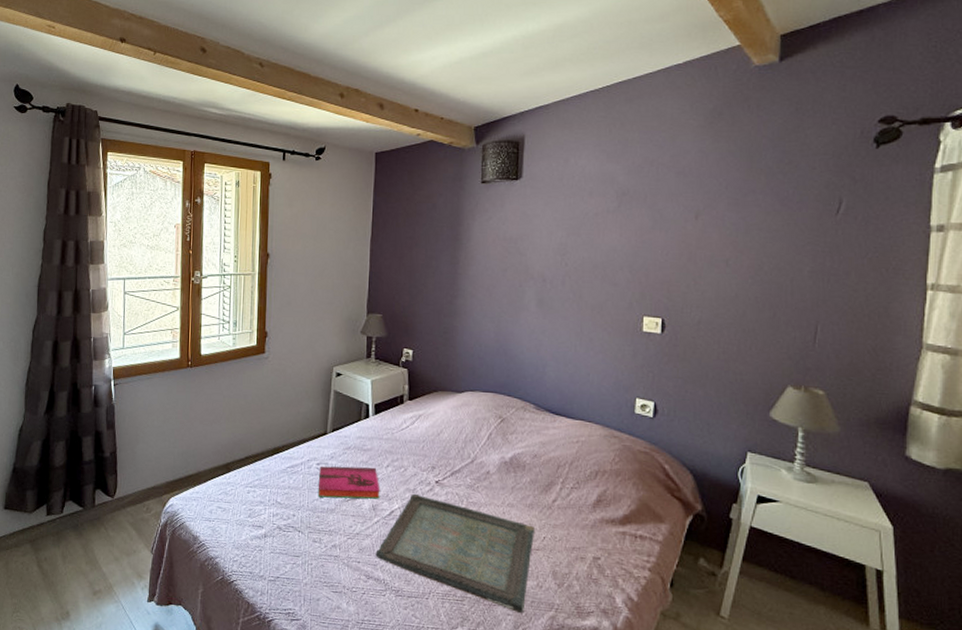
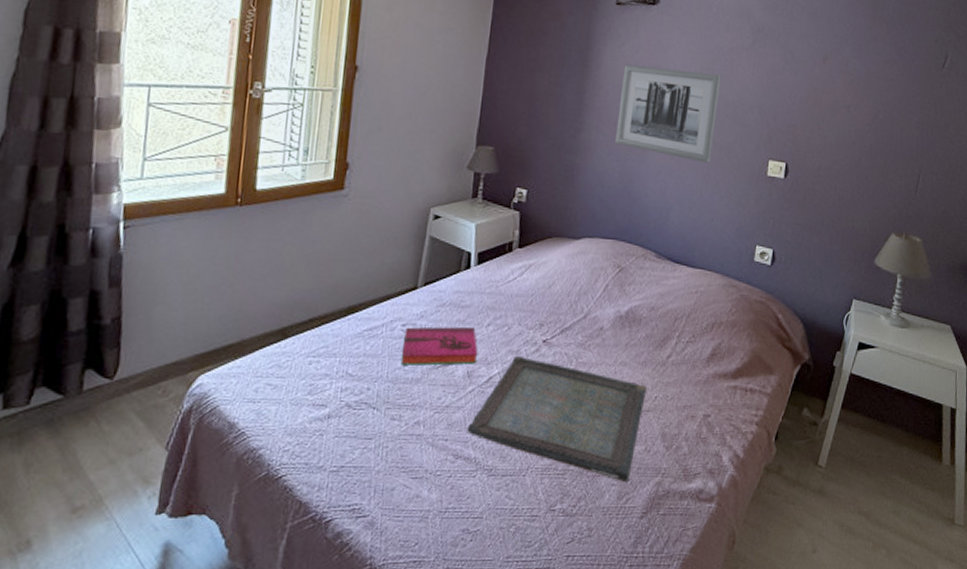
wall art: none [489,235,588,321] -> present [615,64,721,163]

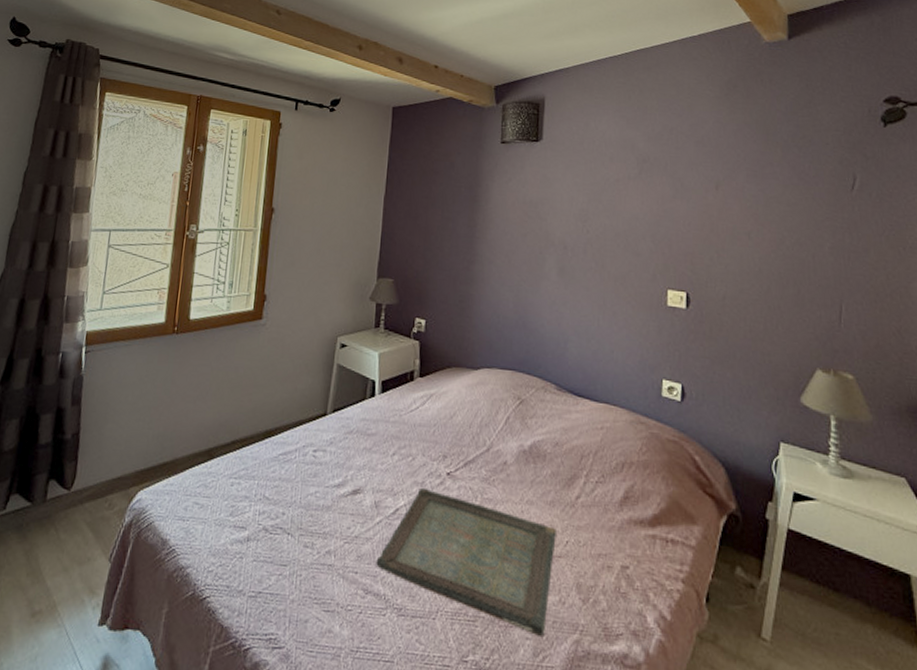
hardback book: present [400,326,478,366] -> none [312,453,384,494]
wall art: present [615,64,721,163] -> none [508,198,610,293]

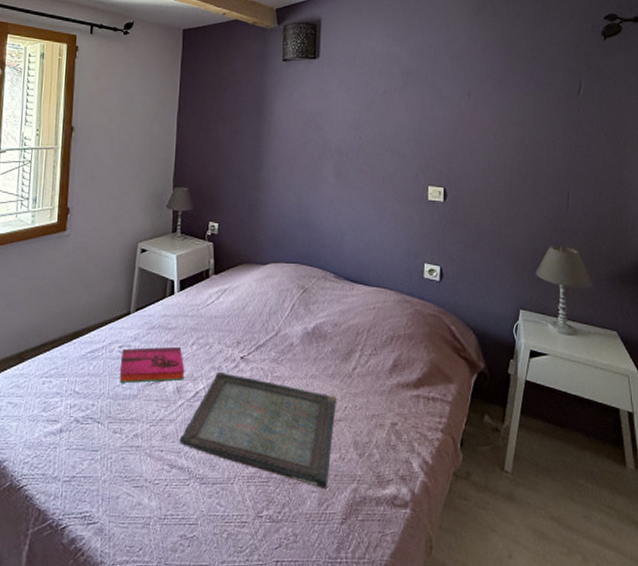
hardback book: none [312,453,384,494] -> present [119,346,185,383]

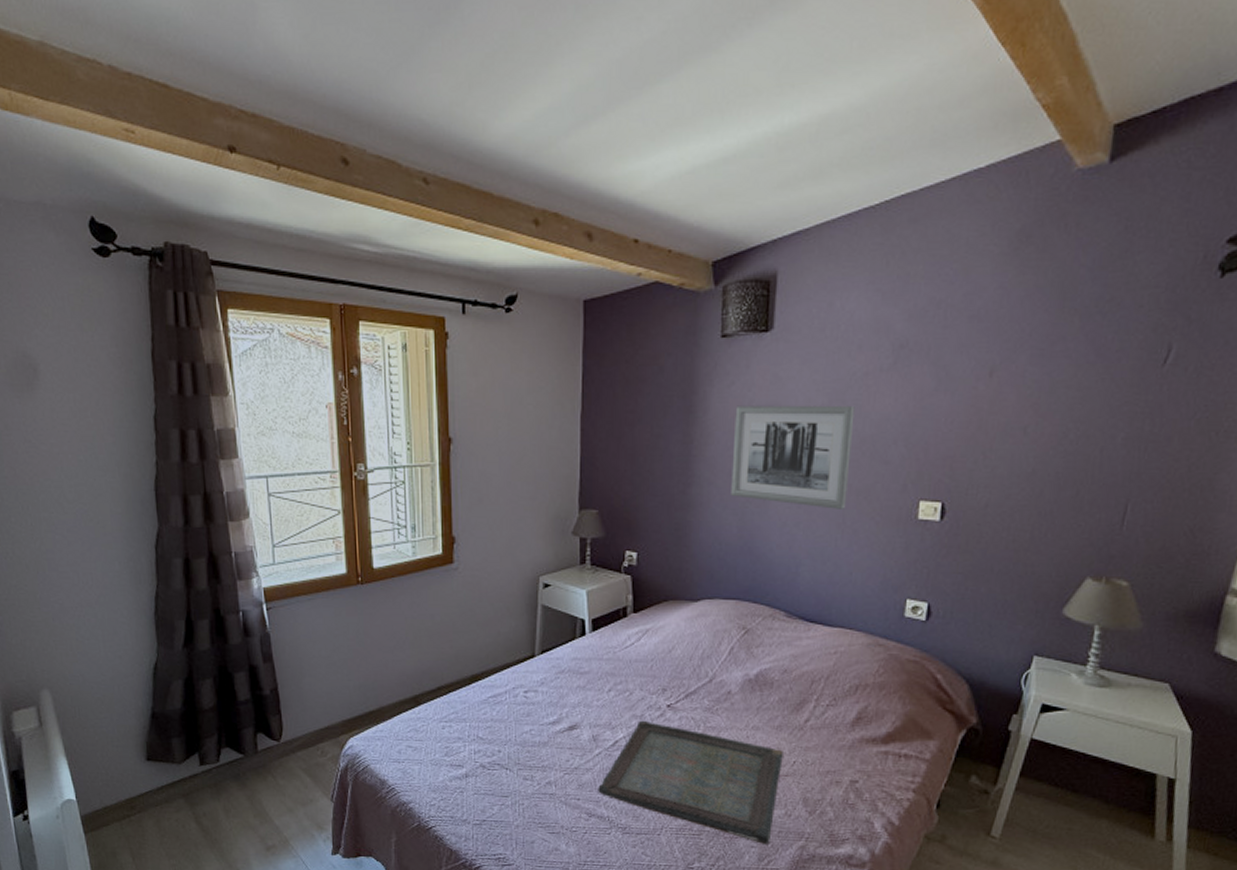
hardback book: present [119,346,185,383] -> none [526,692,601,730]
wall art: none [291,110,379,191] -> present [731,405,855,509]

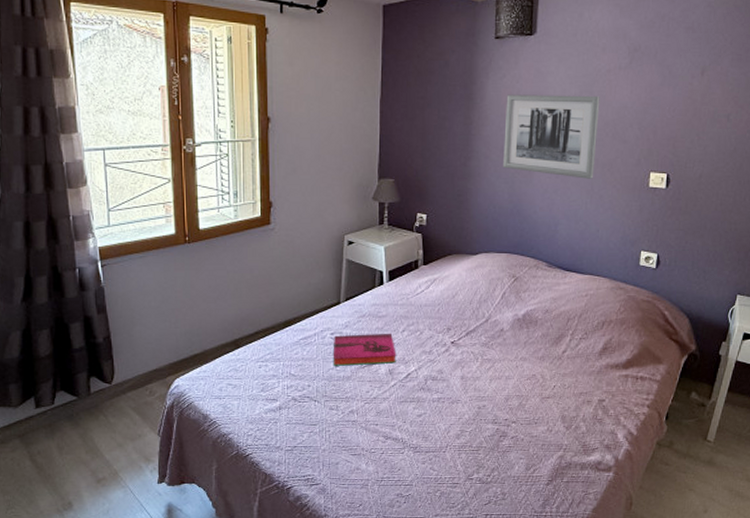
hardback book: none [526,692,601,730] -> present [333,333,396,366]
serving tray: present [598,720,783,846] -> none [393,355,546,457]

